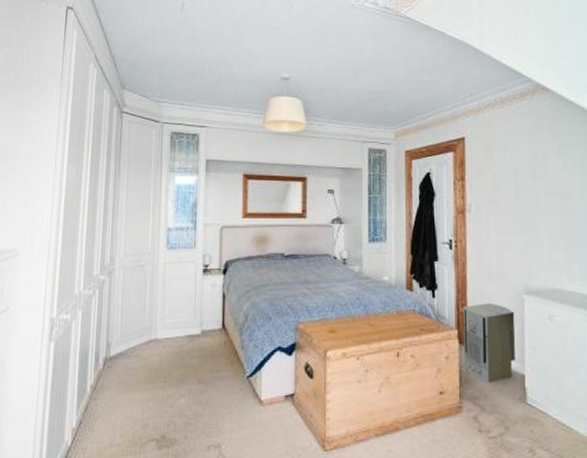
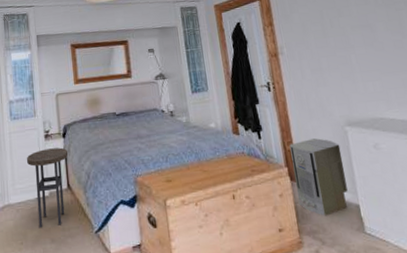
side table: none [179,284,227,368] -> present [26,147,69,229]

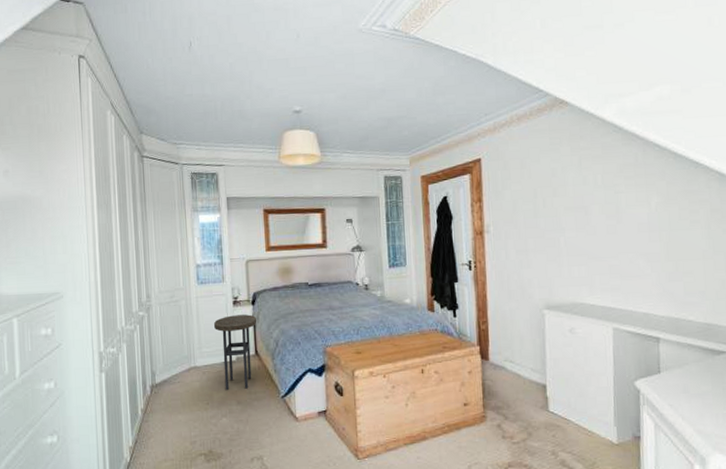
air purifier: present [289,138,348,216] -> none [484,320,537,394]

